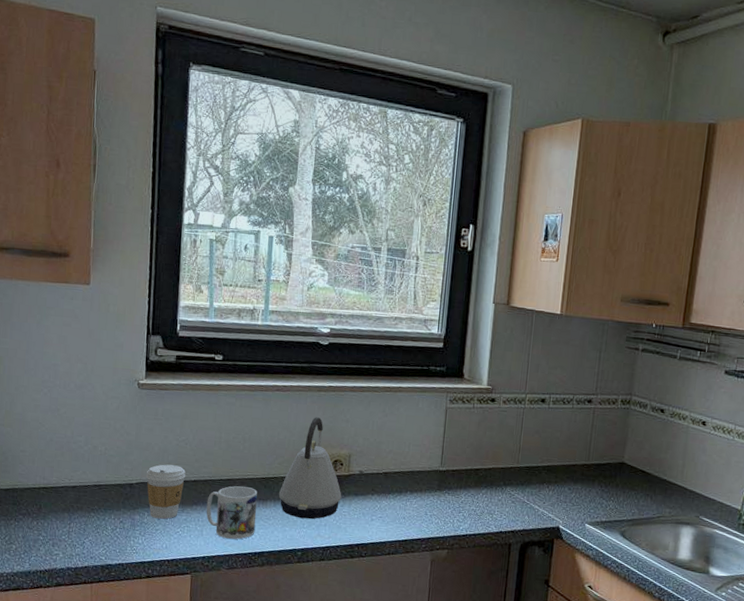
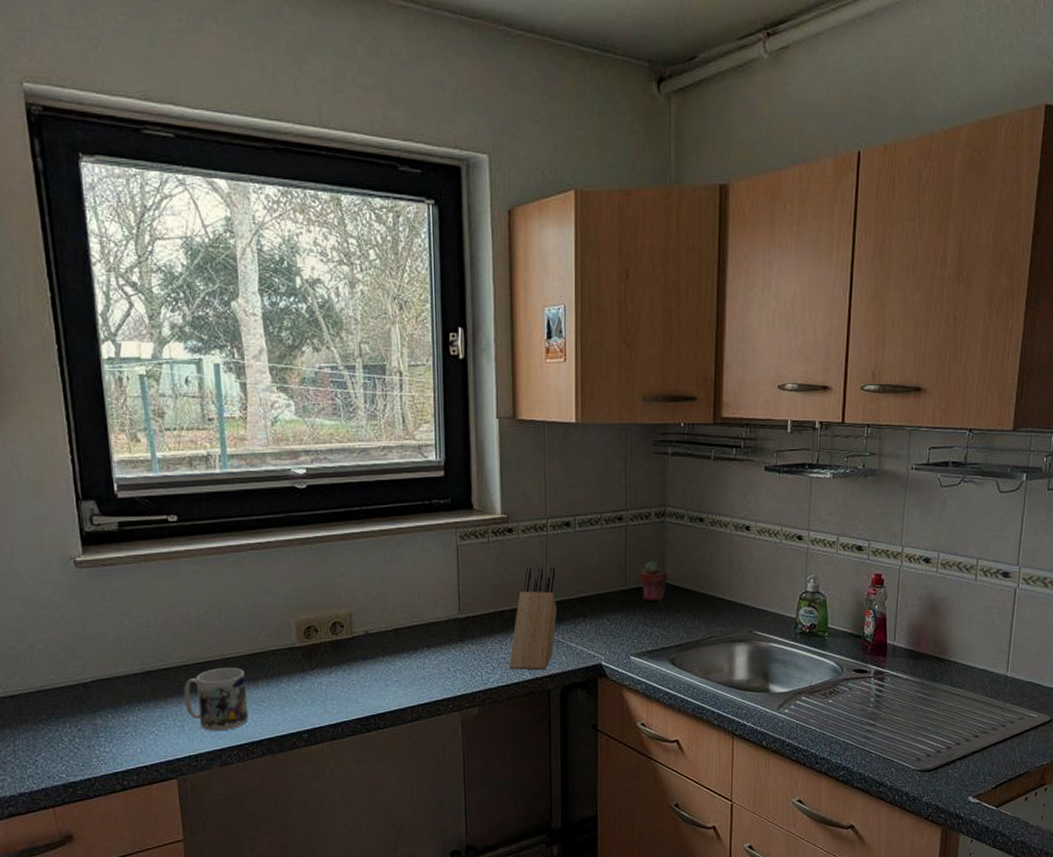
coffee cup: present [146,464,186,519] -> none [103,654,152,720]
kettle: present [279,417,342,520] -> none [271,575,348,695]
knife block: none [478,433,528,526] -> present [509,566,558,671]
potted succulent: none [600,441,629,478] -> present [639,560,669,601]

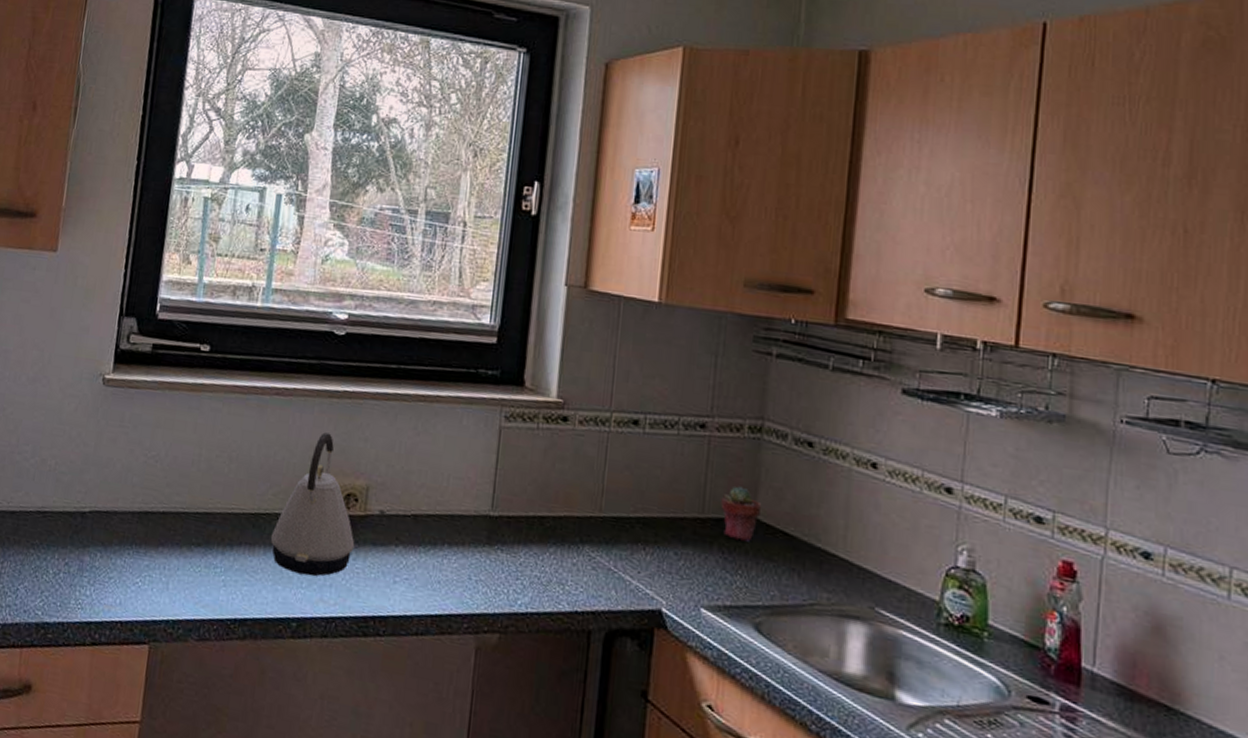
mug: present [183,668,249,731] -> none [174,522,243,599]
kettle: none [271,575,348,695] -> present [271,432,355,577]
knife block: present [509,566,558,671] -> none [543,466,615,604]

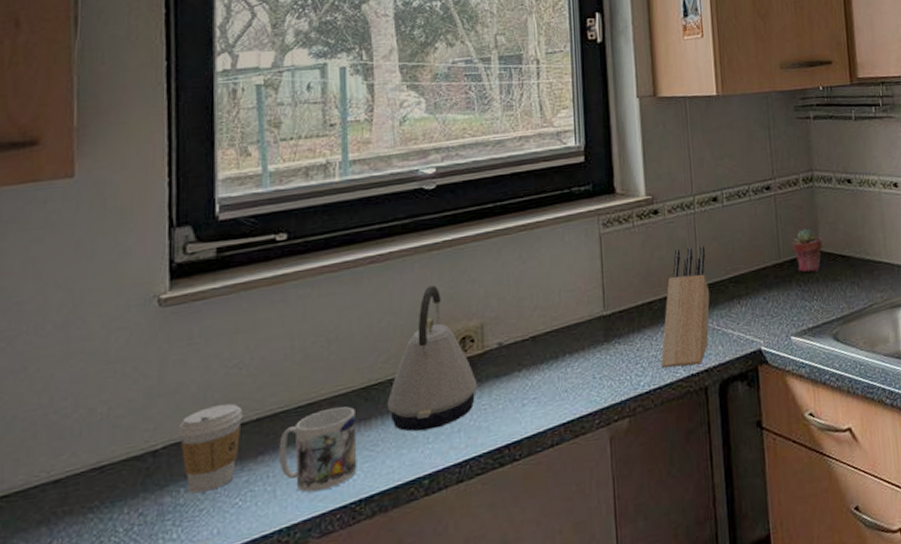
coffee cup: none [102,487,153,564] -> present [180,403,242,494]
mug: none [174,522,243,599] -> present [278,406,357,492]
knife block: none [543,466,615,604] -> present [661,246,710,368]

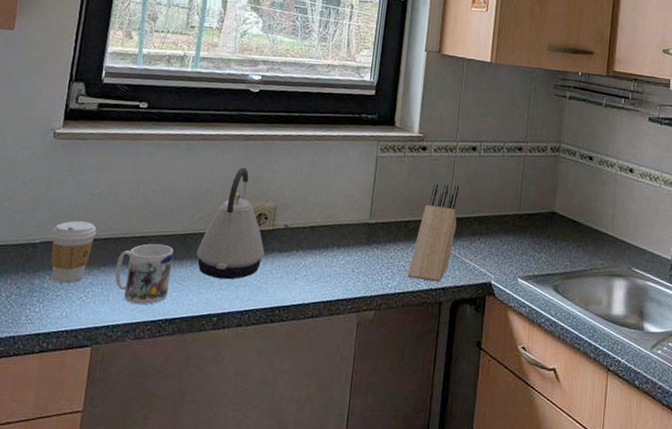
potted succulent: present [792,228,824,273] -> none [532,190,559,229]

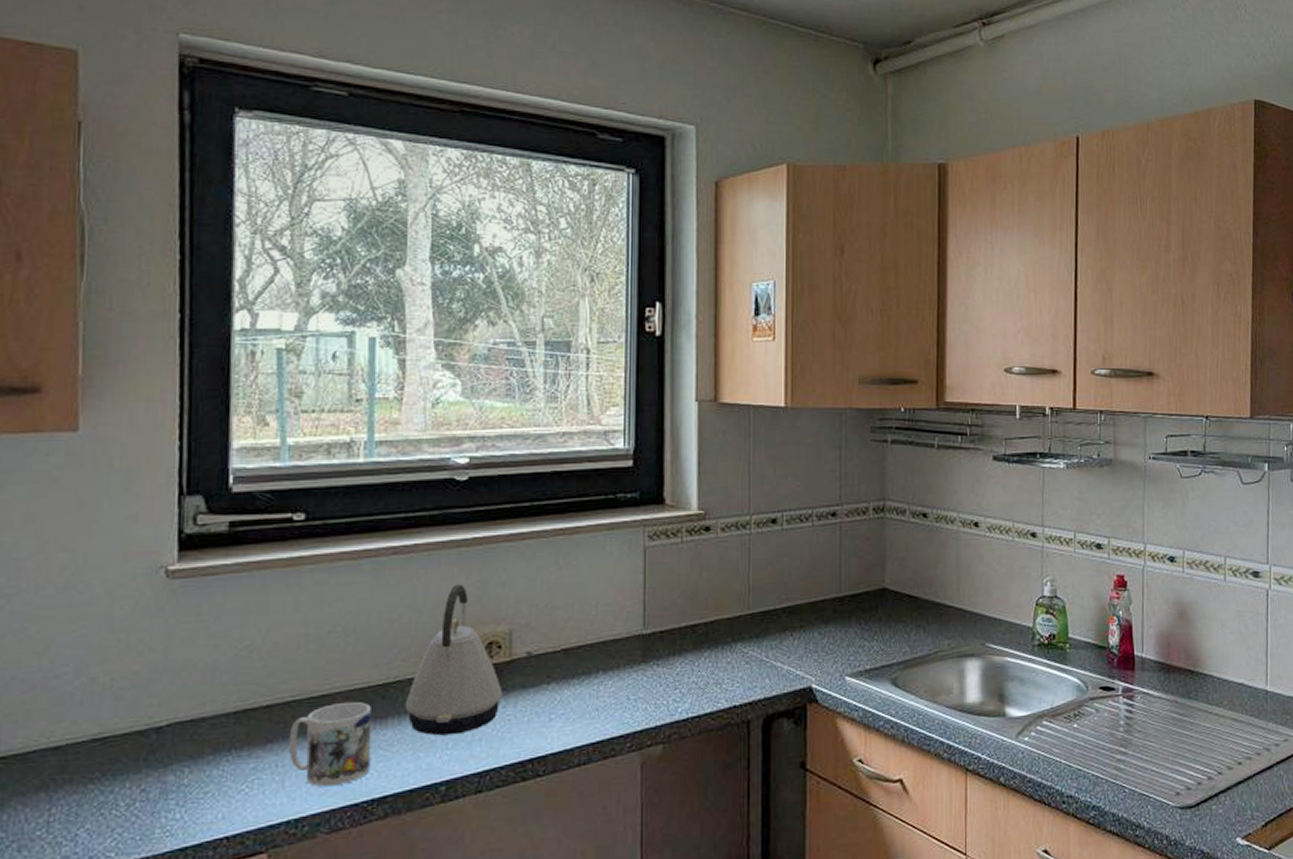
coffee cup: present [51,221,97,283] -> none [185,687,252,775]
knife block: present [407,182,460,282] -> none [702,570,761,697]

